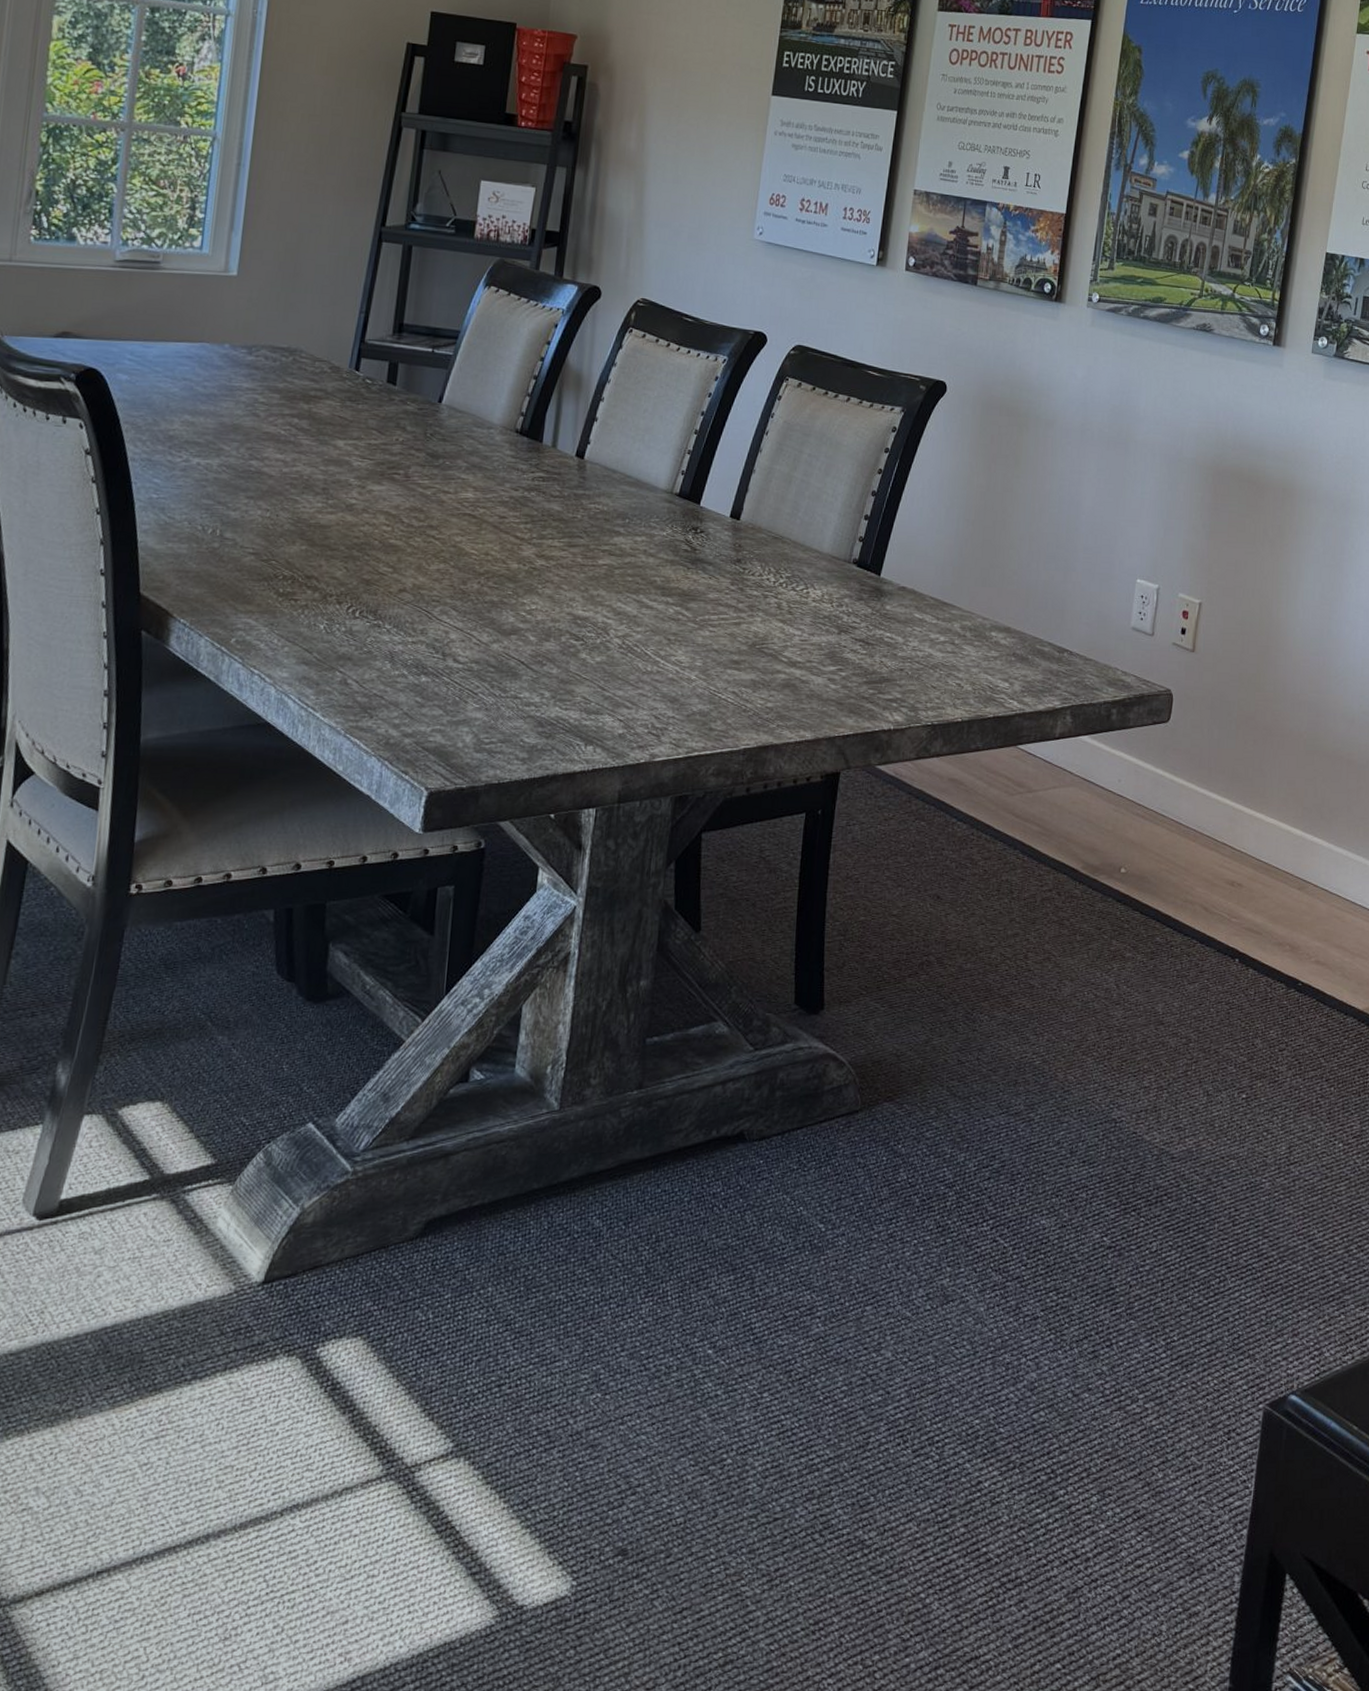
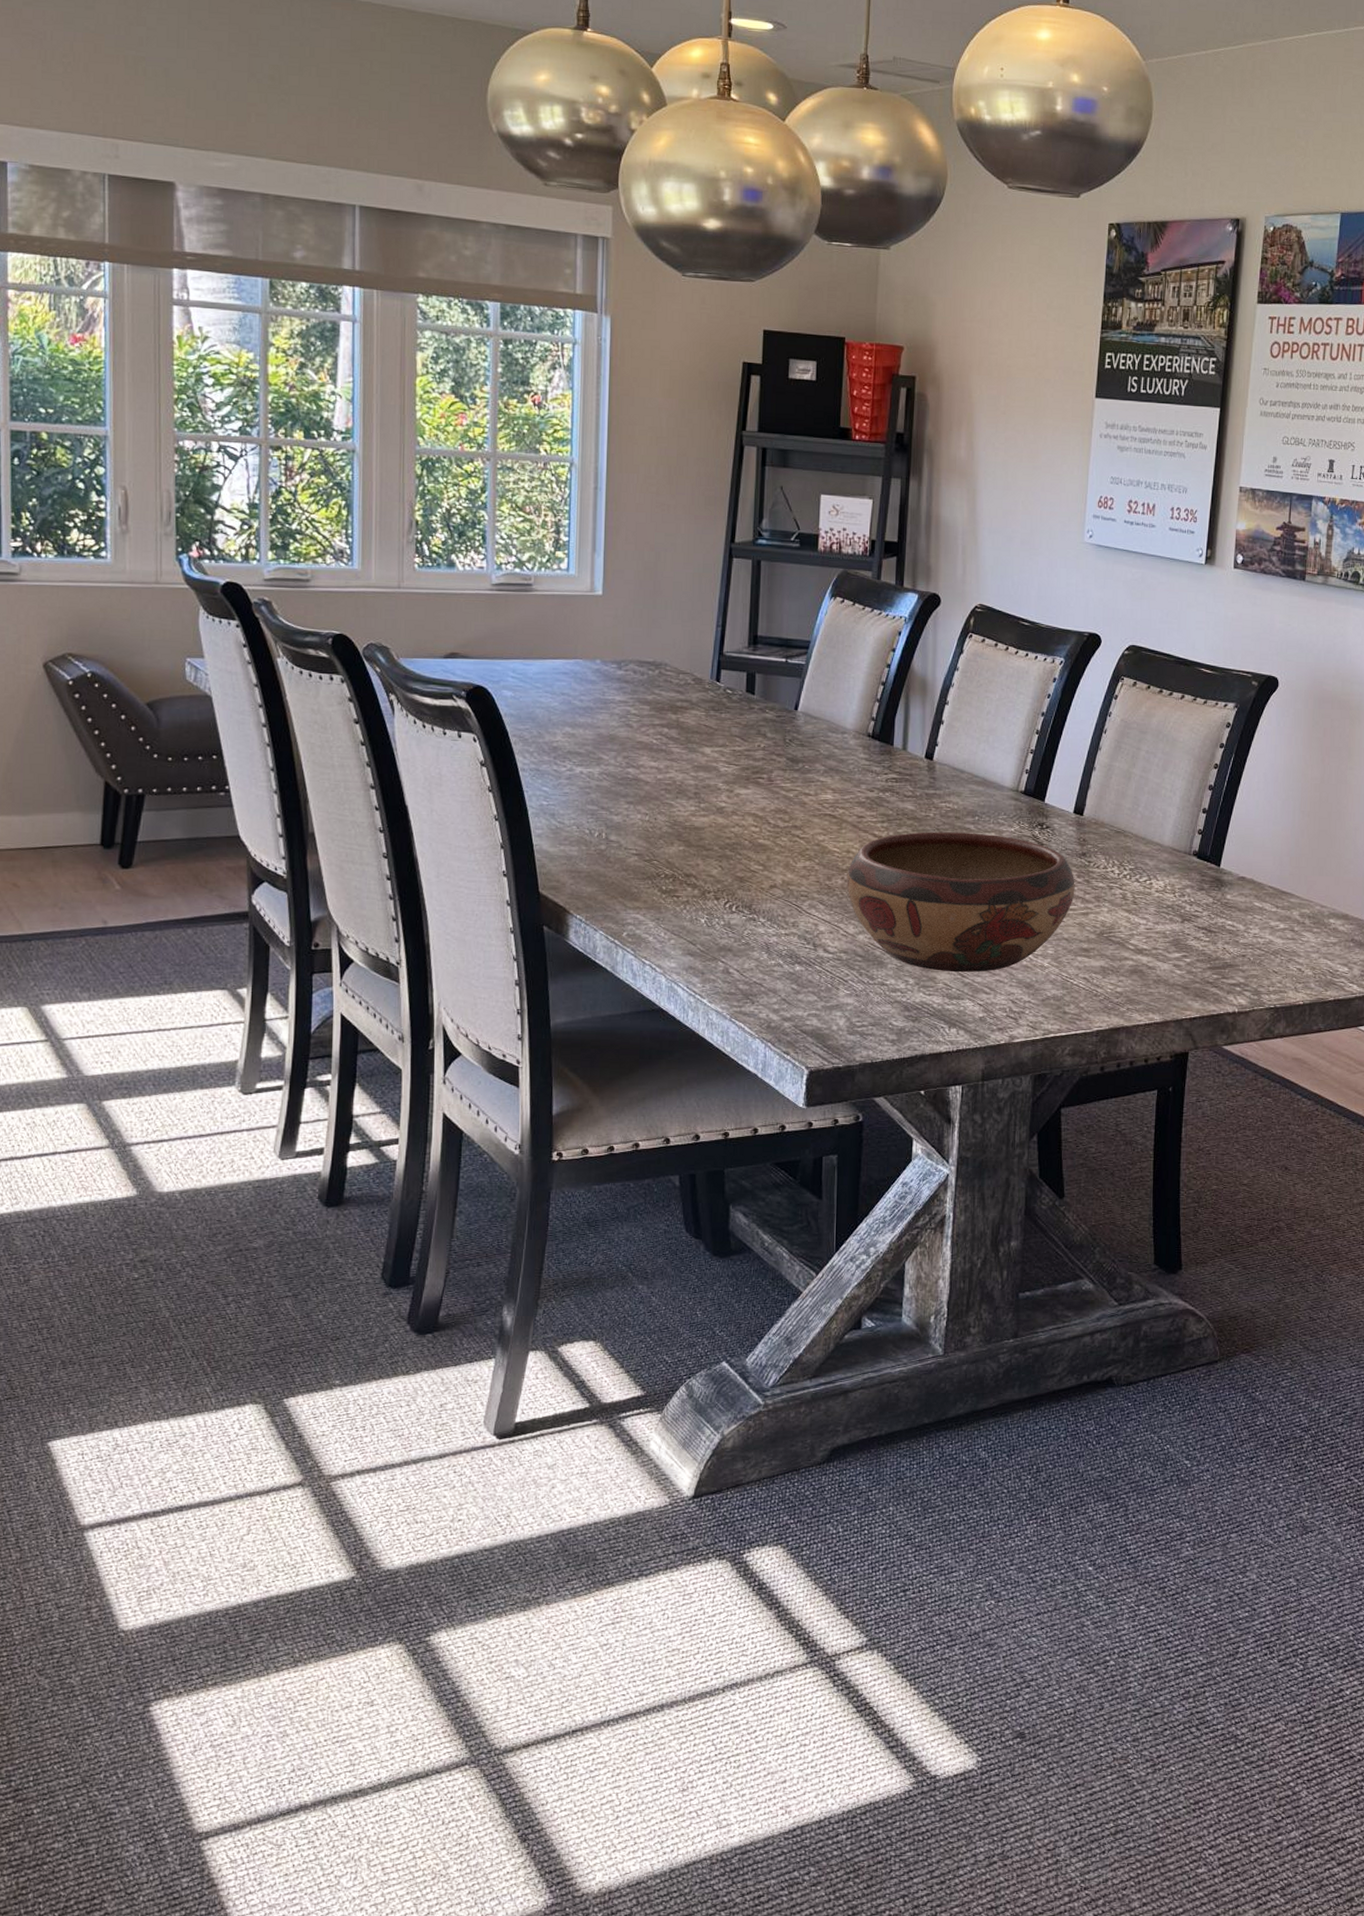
decorative bowl: none [482,534,728,685] -> present [846,832,1075,972]

